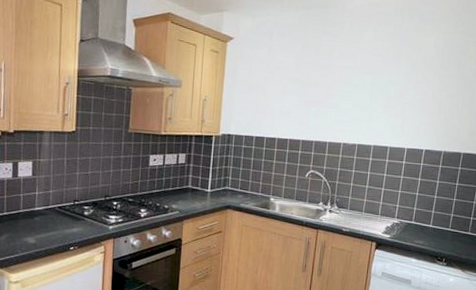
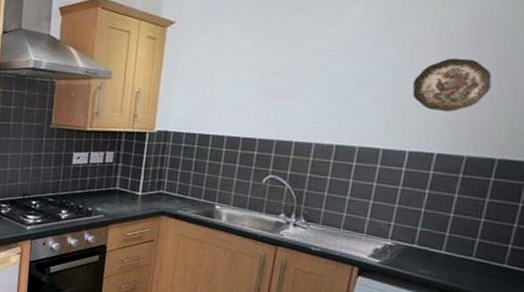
decorative plate: none [408,75,458,118] -> present [412,58,492,113]

